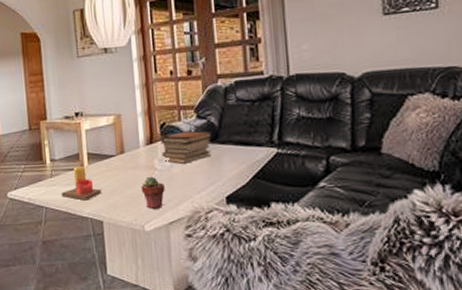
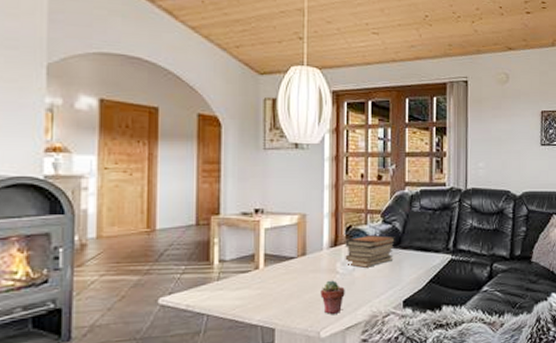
candle: present [61,166,101,201] -> none [228,268,276,307]

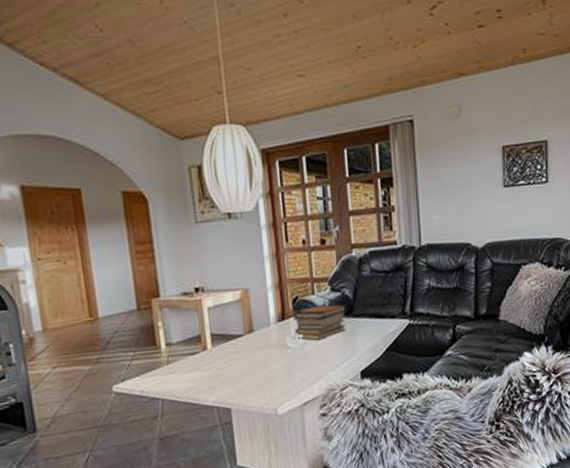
potted succulent: present [320,280,345,314] -> none [273,355,299,391]

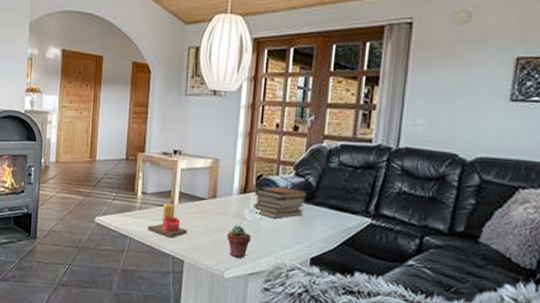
candle: none [180,349,228,388] -> present [147,203,187,238]
potted succulent: none [273,355,299,391] -> present [227,225,251,258]

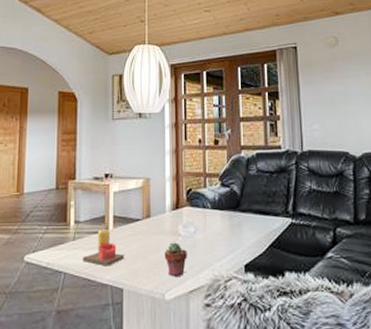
book stack: present [253,186,309,219] -> none [186,198,235,230]

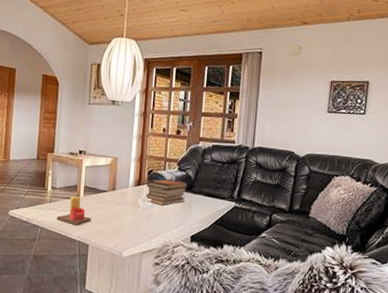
potted succulent: present [164,242,187,276] -> none [124,212,144,239]
book stack: none [186,198,235,230] -> present [146,179,189,205]

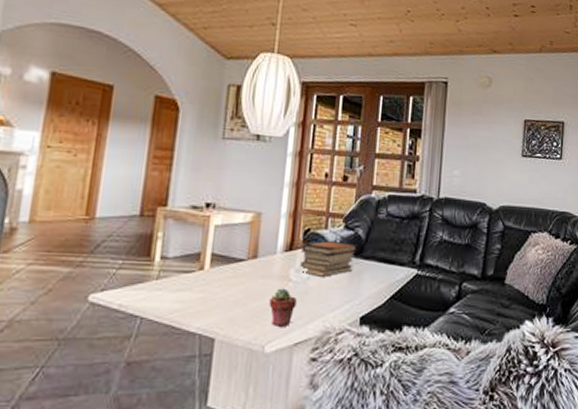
candle: present [56,196,91,226] -> none [165,269,220,312]
potted succulent: none [124,212,144,239] -> present [269,288,297,326]

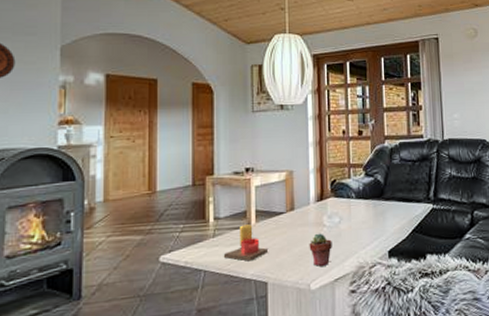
candle: none [165,269,220,312] -> present [223,224,267,261]
book stack: present [300,241,358,277] -> none [331,188,379,220]

